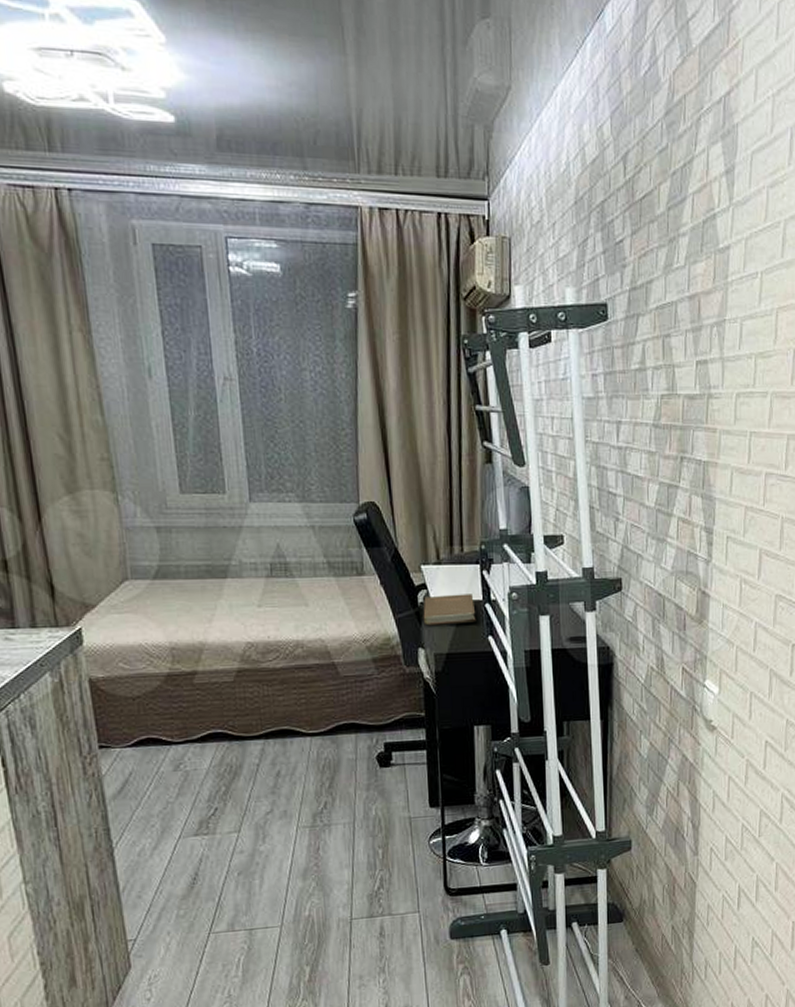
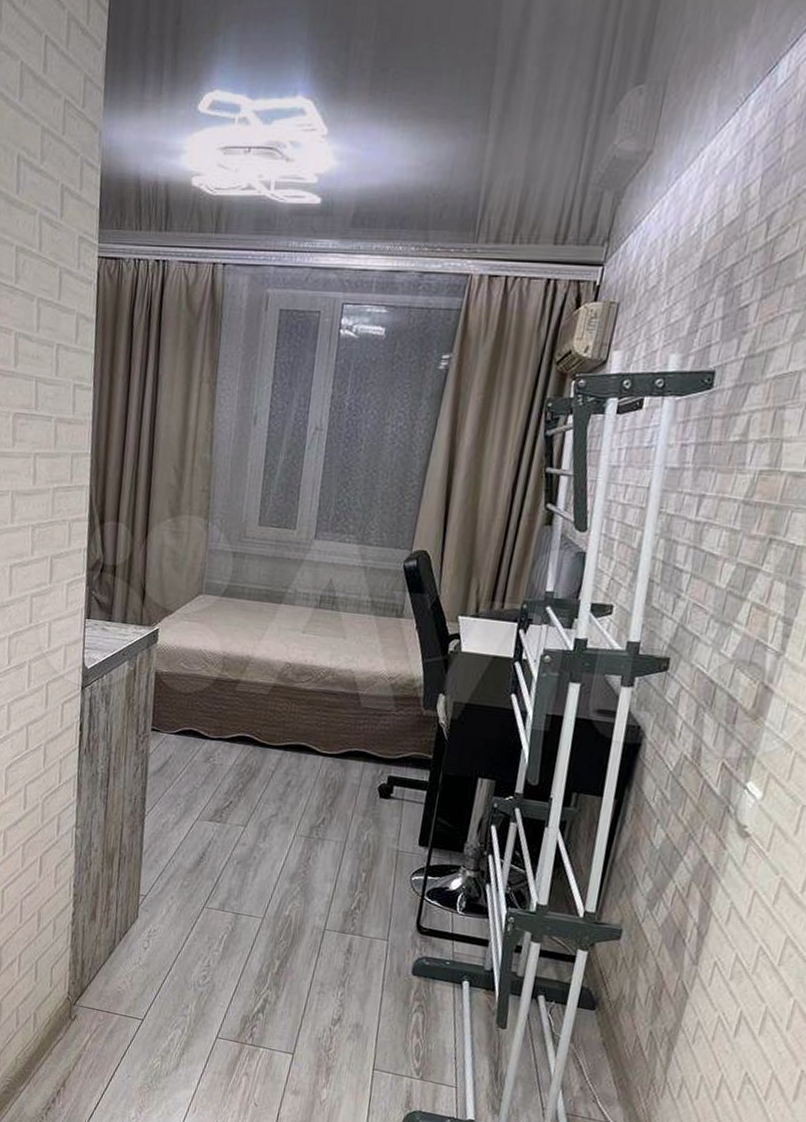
book: present [423,594,476,626] -> none [449,646,505,678]

